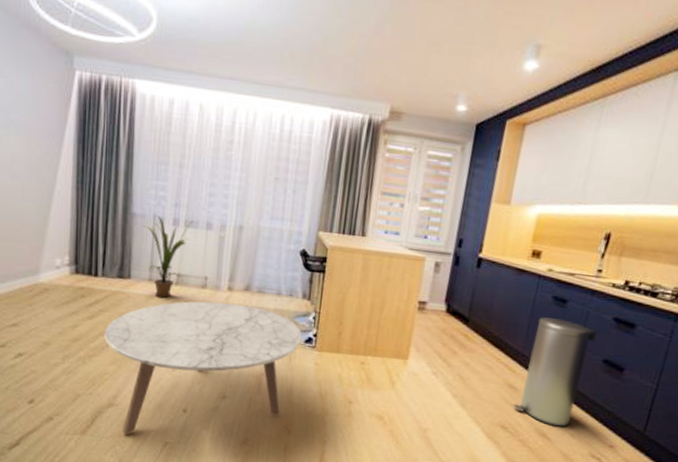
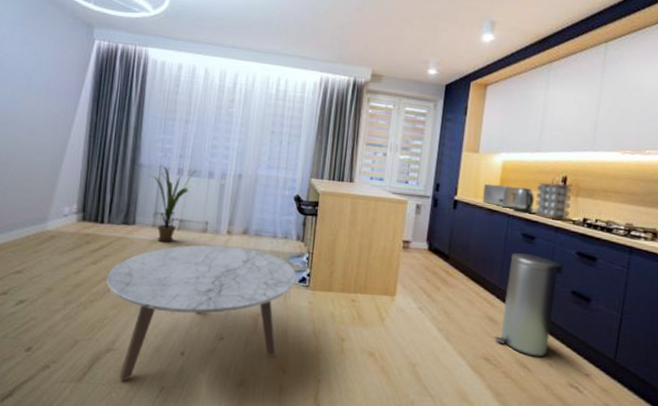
toaster: none [510,240,555,269] -> present [482,183,520,209]
kettle: none [544,244,571,275] -> present [512,187,534,215]
spice rack: none [569,234,617,283] -> present [534,177,572,221]

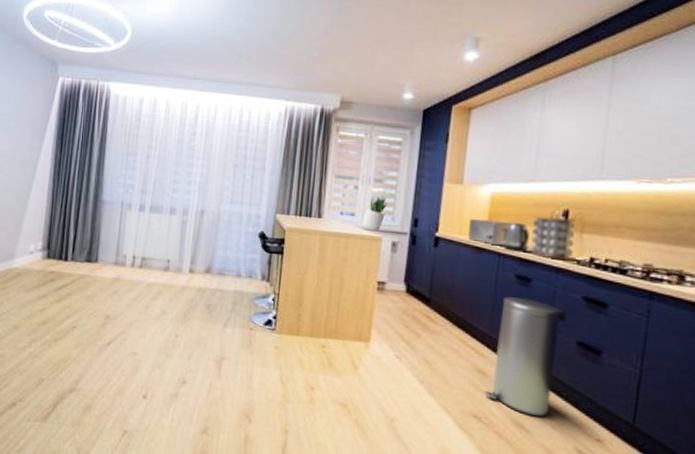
coffee table: present [107,245,297,381] -> none [70,284,262,423]
house plant: present [149,164,197,242] -> none [111,201,159,281]
planter: none [389,162,413,195] -> present [362,195,387,232]

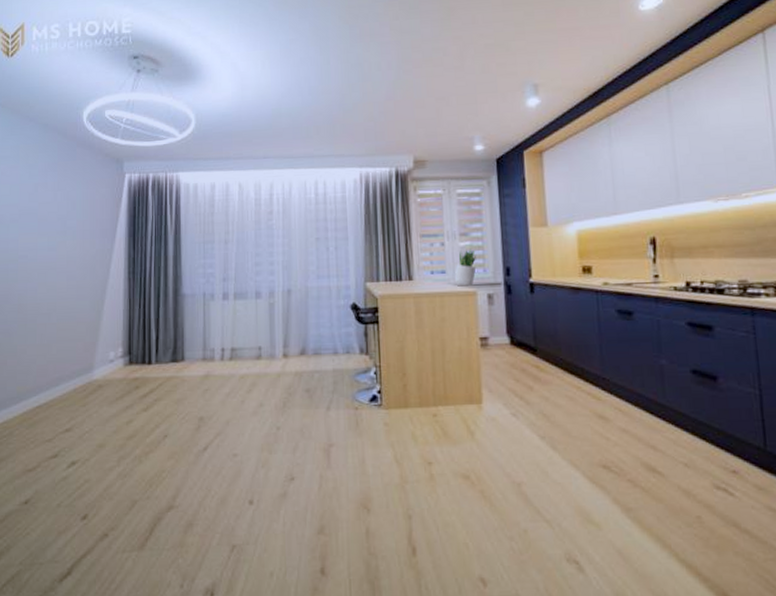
toaster: present [468,218,512,247] -> none [561,257,603,285]
pedal bin: present [484,296,566,418] -> none [608,333,678,457]
kettle: present [504,222,530,253] -> none [598,256,624,288]
spice rack: present [530,210,576,261] -> none [622,240,669,289]

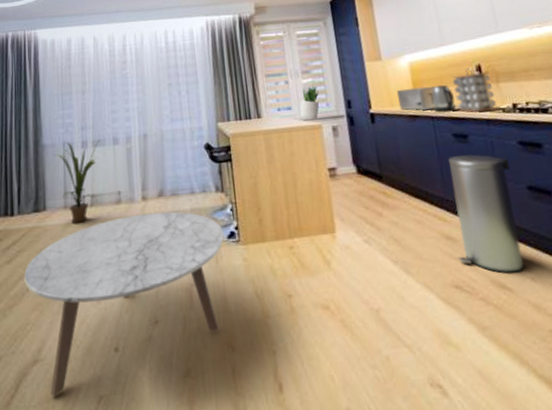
coffee table: none [161,370,366,543] -> present [24,211,225,398]
house plant: none [193,291,243,376] -> present [53,139,101,223]
toaster: none [561,257,603,285] -> present [397,86,435,112]
kettle: none [598,256,624,288] -> present [431,84,457,114]
pedal bin: none [608,333,678,457] -> present [448,154,524,274]
spice rack: none [622,240,669,289] -> present [452,67,498,113]

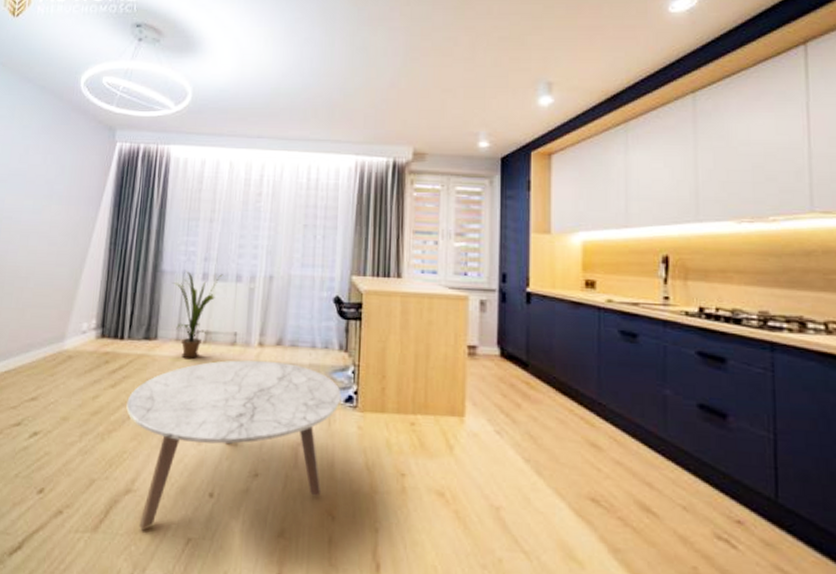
planter: present [300,85,320,120] -> none [445,250,471,290]
toaster: present [397,86,435,112] -> none [563,270,609,300]
kettle: present [431,84,457,114] -> none [603,272,629,306]
pedal bin: present [448,154,524,274] -> none [600,356,681,497]
spice rack: present [452,67,498,113] -> none [630,257,680,312]

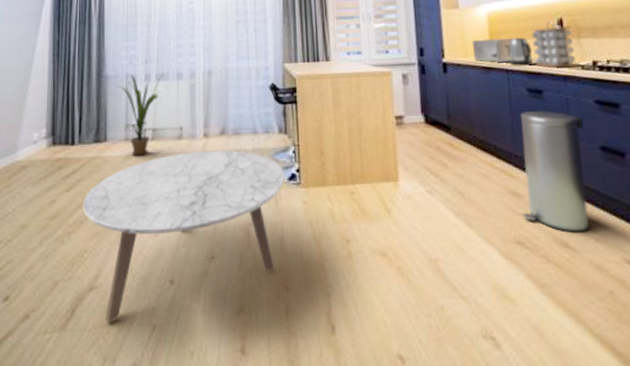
toaster: none [563,270,609,300] -> present [473,38,513,65]
pedal bin: none [600,356,681,497] -> present [519,111,590,233]
kettle: none [603,272,629,306] -> present [508,37,533,67]
spice rack: none [630,257,680,312] -> present [531,21,577,69]

